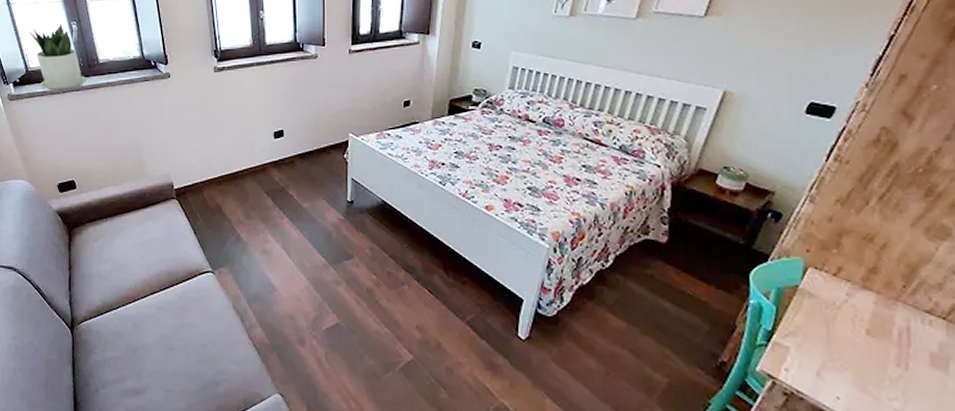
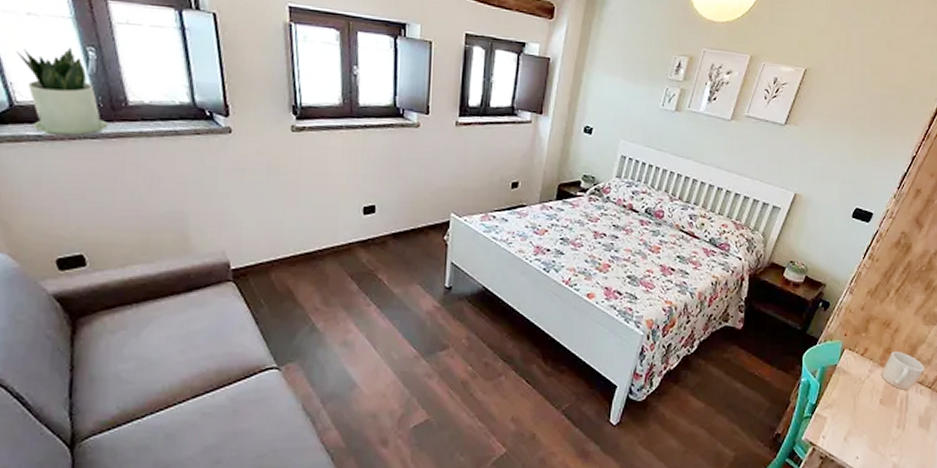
mug: none [865,271,935,320] -> present [881,350,925,390]

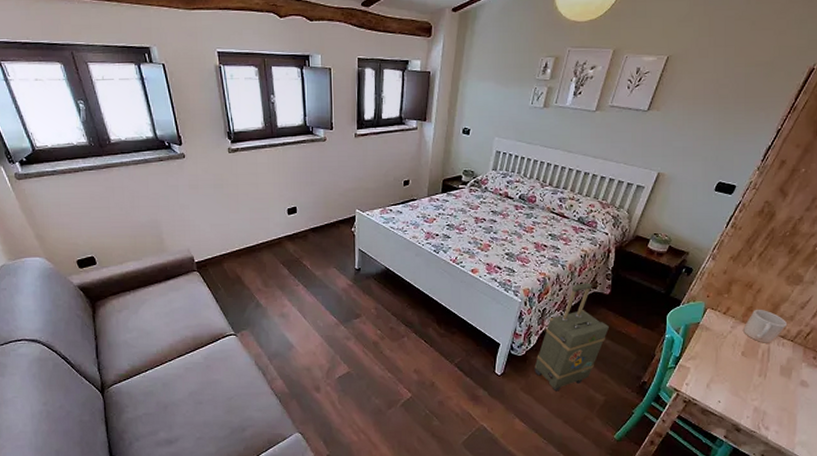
planter: present [16,48,108,137] -> none [32,103,99,170]
suitcase: none [656,314,741,446] -> present [534,282,609,392]

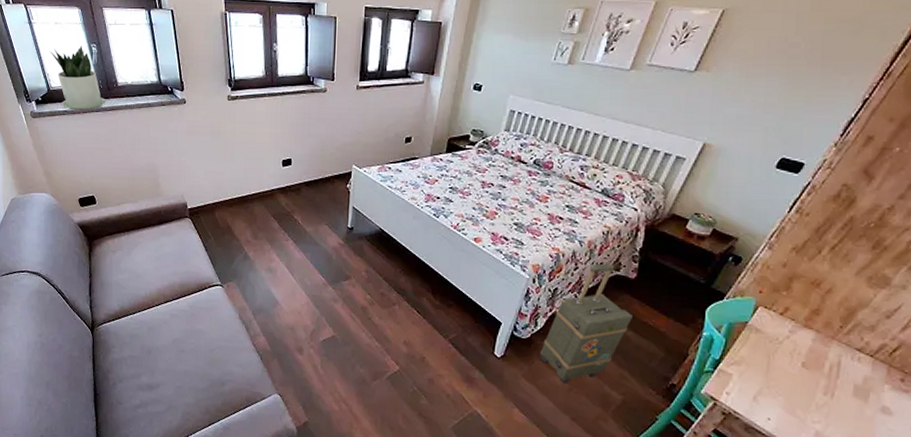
planter: none [32,103,99,170] -> present [50,46,106,111]
mug: present [743,309,788,343] -> none [805,312,867,356]

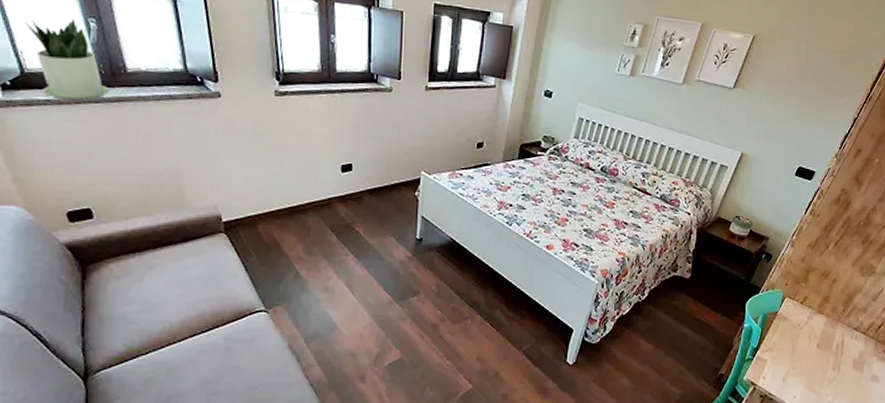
suitcase: present [540,263,632,384] -> none [609,265,688,384]

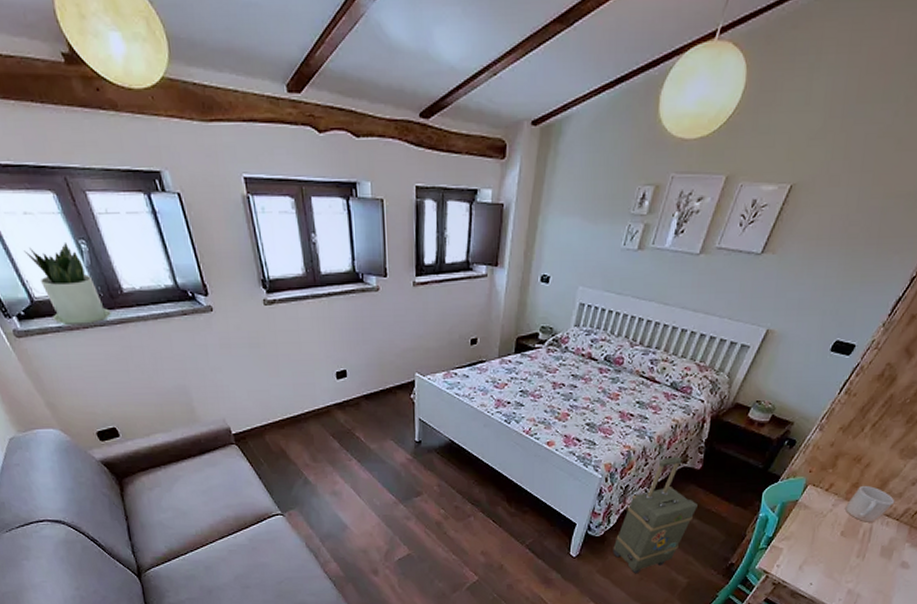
suitcase: none [609,265,688,384] -> present [613,456,698,574]
mug: none [819,299,861,335] -> present [845,485,895,522]

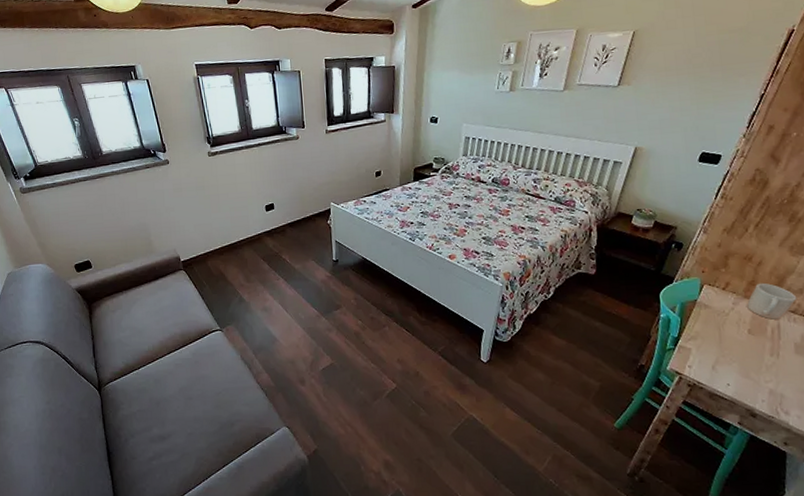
planter: present [24,243,111,326] -> none [34,121,93,182]
suitcase: present [613,456,698,574] -> none [521,263,598,378]

